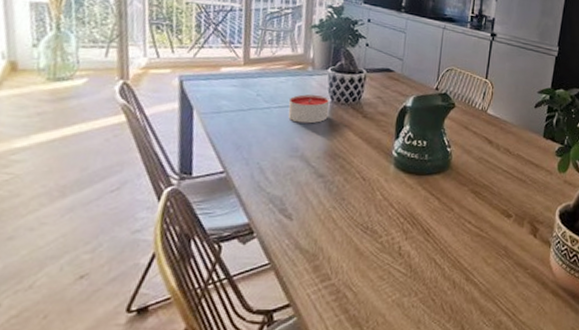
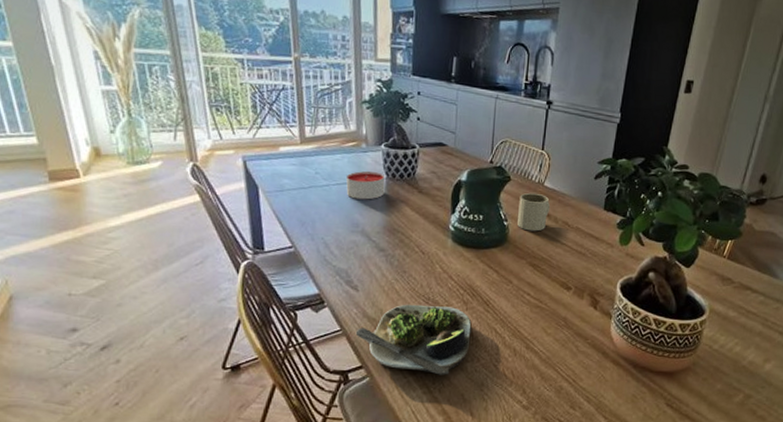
salad plate: none [285,234,411,312] -> present [355,304,472,375]
mug: none [460,119,493,158] -> present [517,192,551,232]

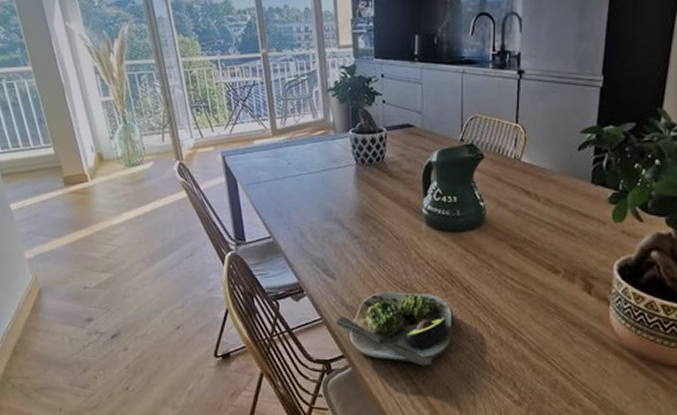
candle: present [346,171,385,200] -> none [318,159,355,187]
mug: present [517,192,551,232] -> none [495,169,530,211]

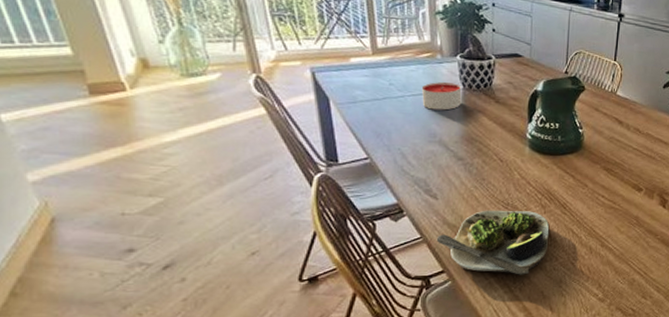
candle: none [318,159,355,187] -> present [422,82,462,111]

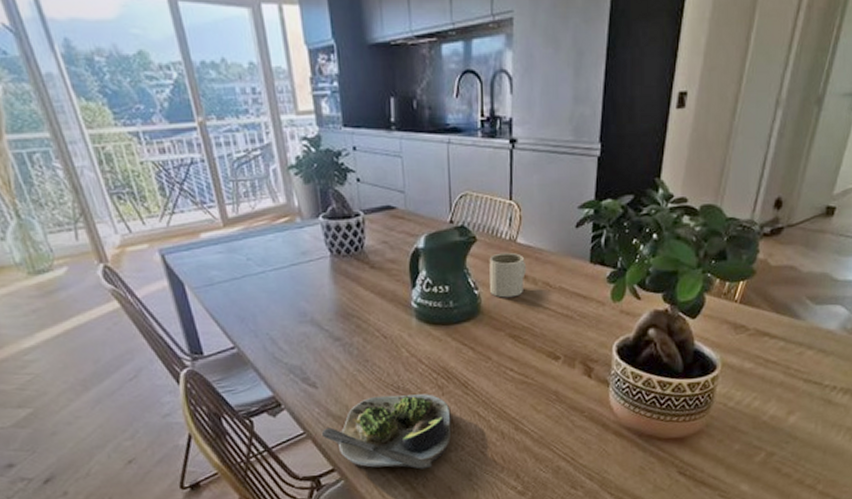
candle: present [422,82,462,111] -> none [284,250,331,285]
mug: none [592,101,623,138] -> present [489,252,527,298]

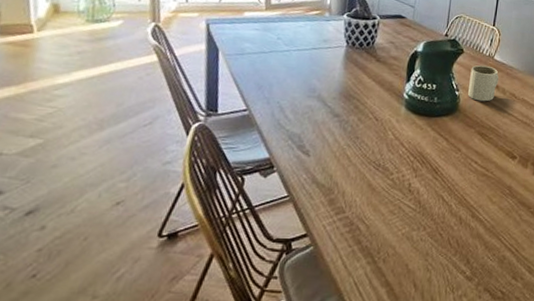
salad plate: present [321,394,451,469] -> none [303,170,420,244]

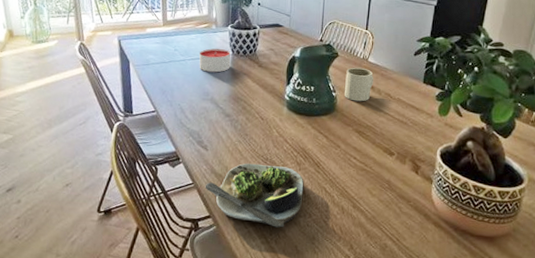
salad plate: none [303,170,420,244] -> present [205,163,304,228]
candle: none [306,38,345,66] -> present [199,48,231,73]

